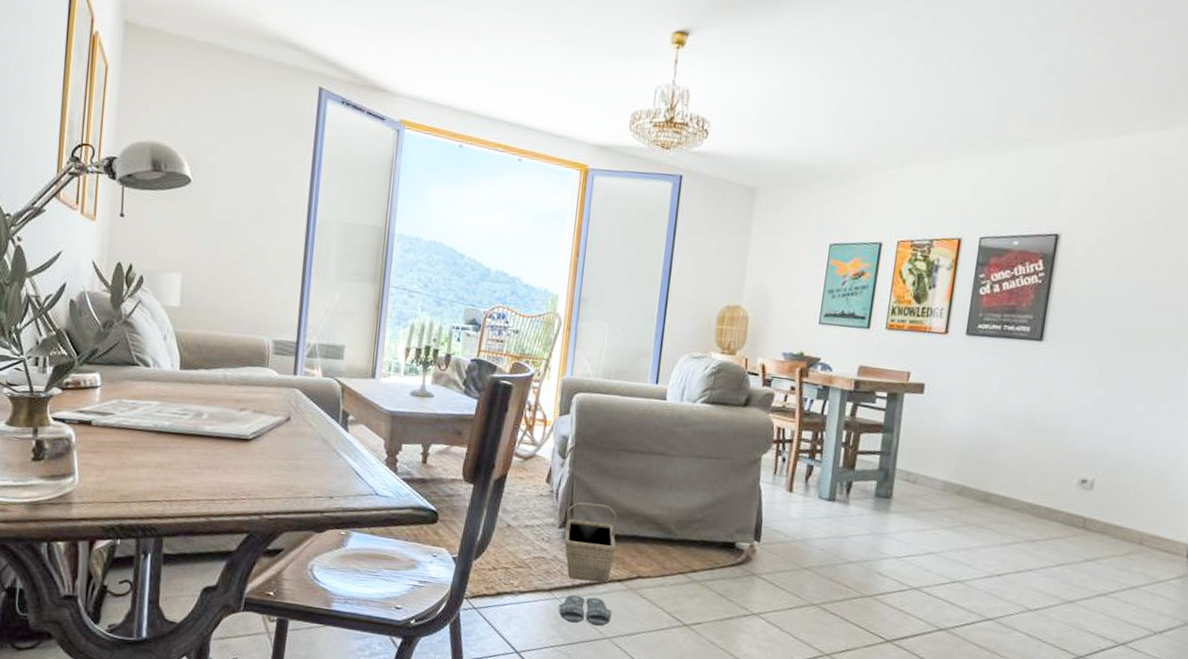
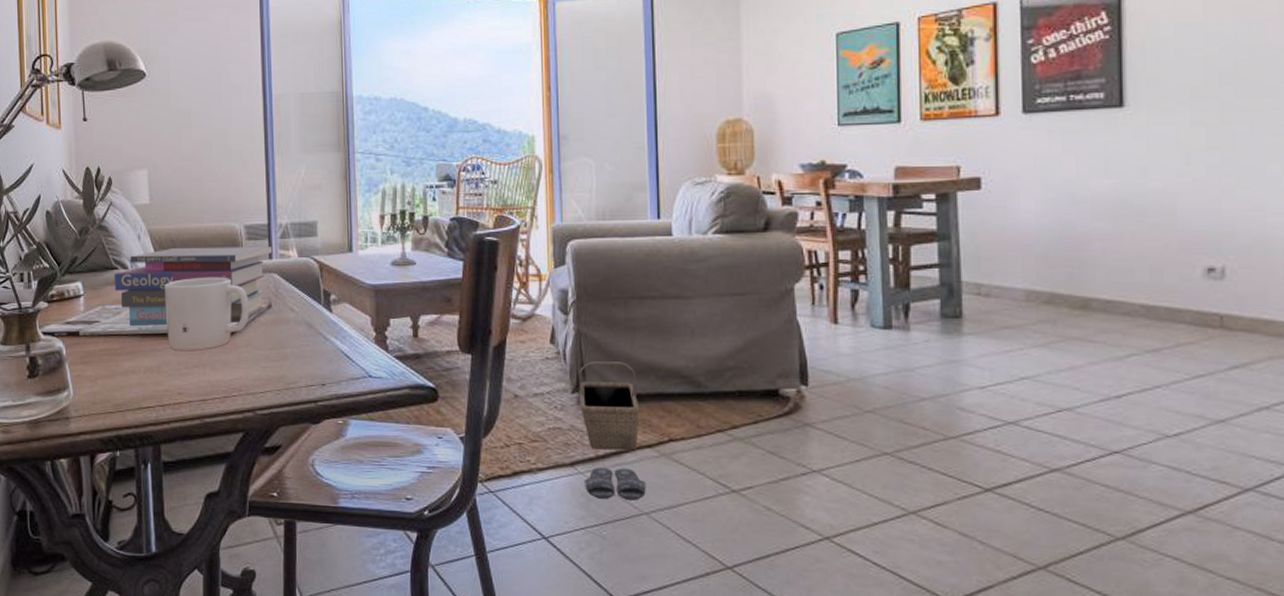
books: none [133,352,298,431] -> present [114,247,273,327]
mug: none [182,383,269,454] -> present [164,277,250,352]

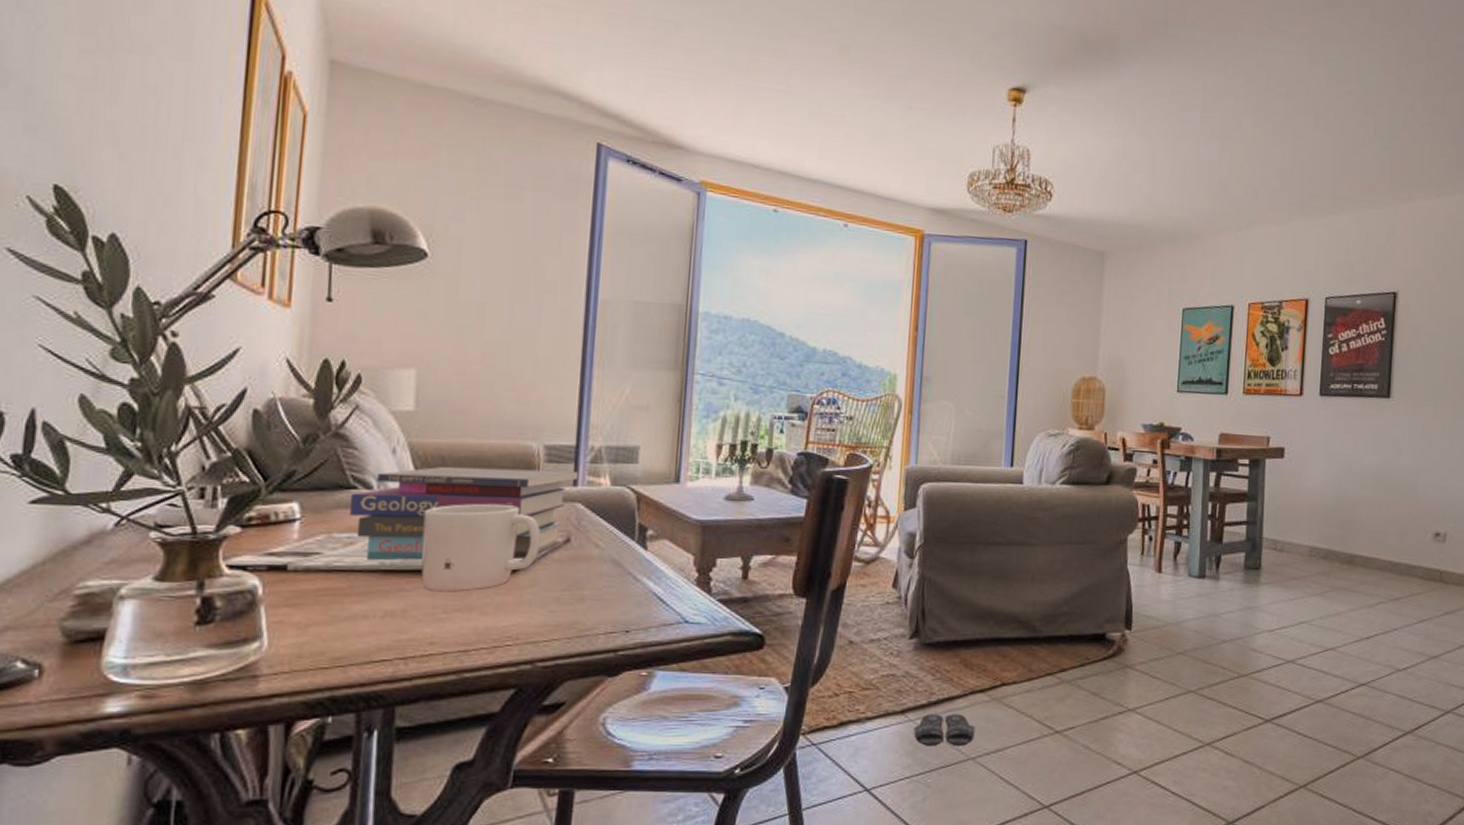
basket: present [578,361,640,451] -> none [916,606,976,696]

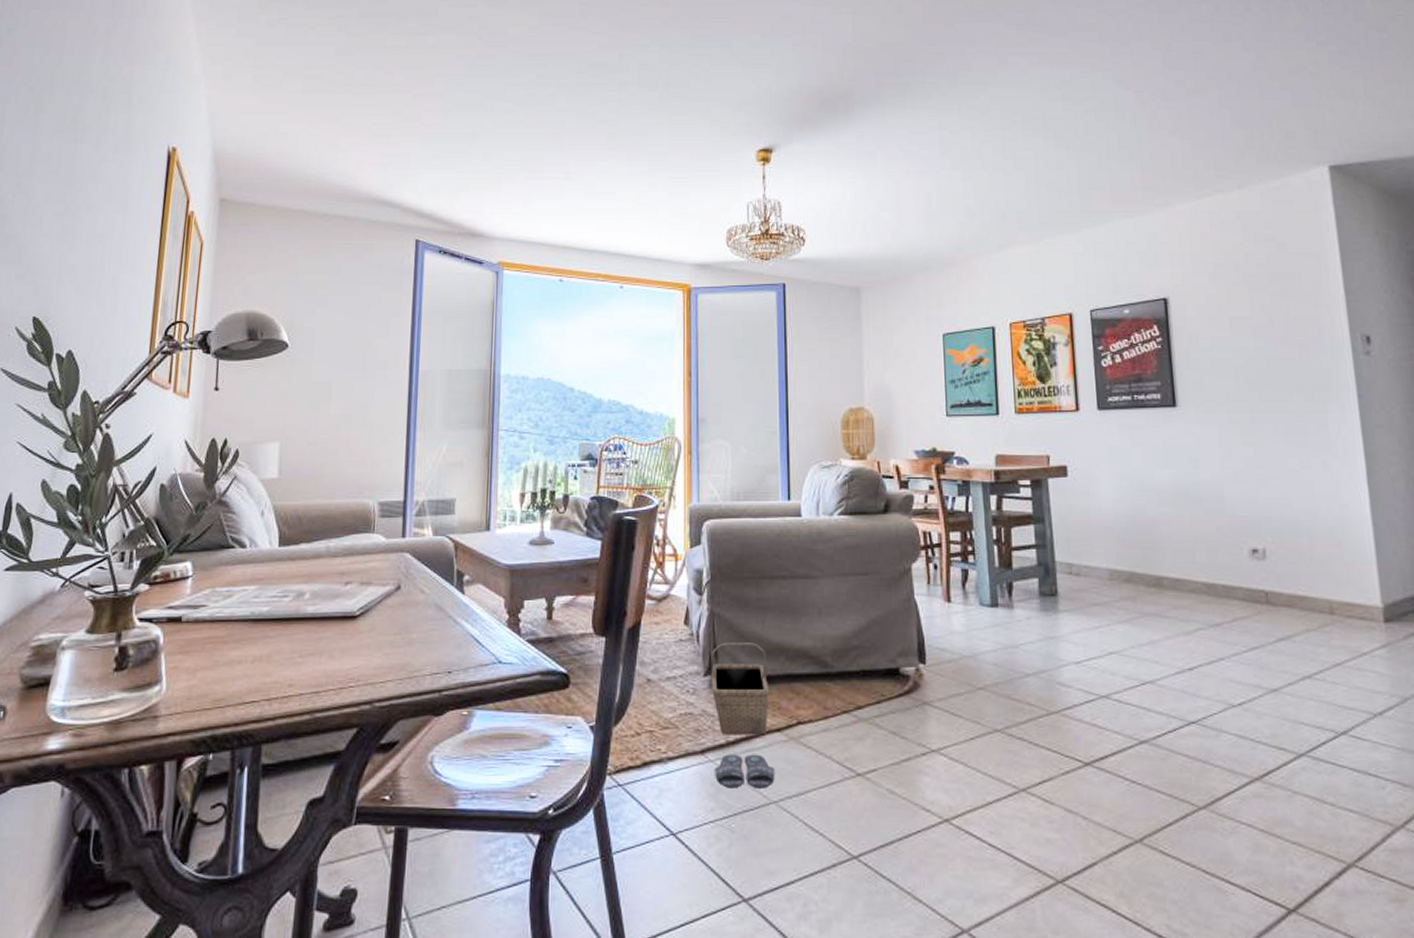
books: present [348,466,579,561] -> none [228,524,407,611]
mug: present [421,503,542,592] -> none [282,556,377,638]
basket: none [916,606,976,696] -> present [711,643,770,735]

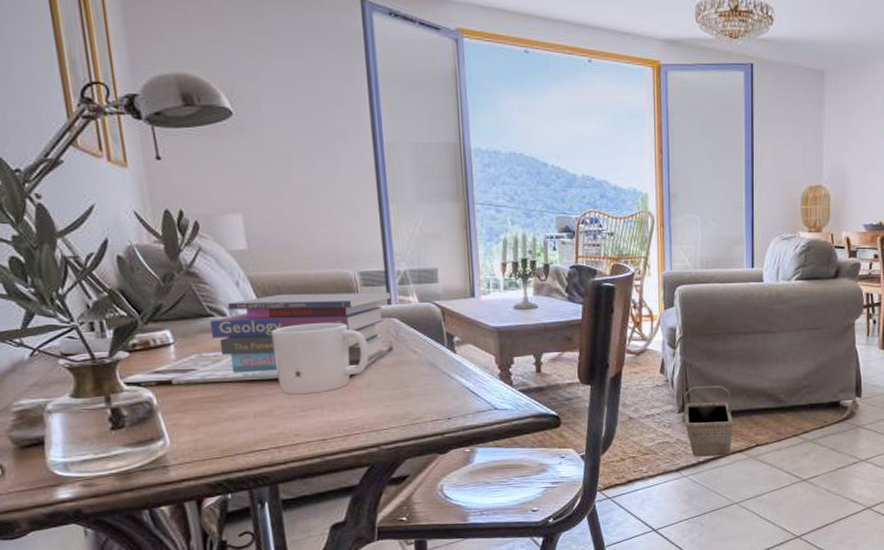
books: none [228,524,407,611] -> present [209,293,391,373]
mug: none [282,556,377,638] -> present [271,322,370,395]
slippers: present [714,754,775,788] -> none [687,469,737,495]

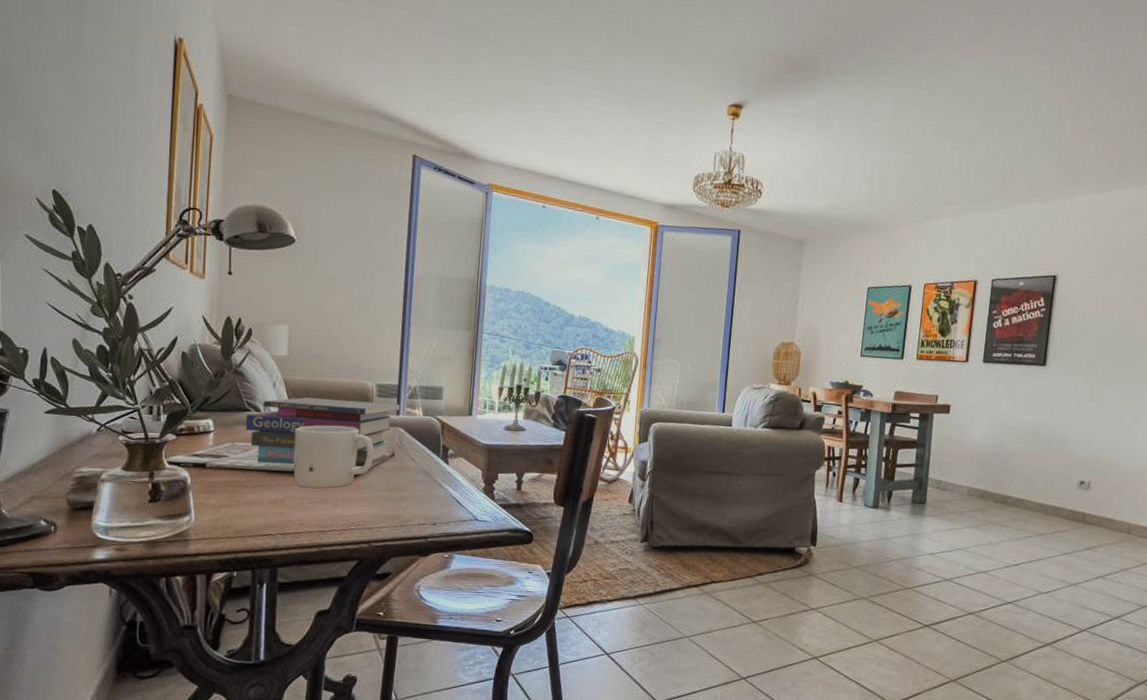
basket: present [684,386,733,457] -> none [646,518,692,589]

